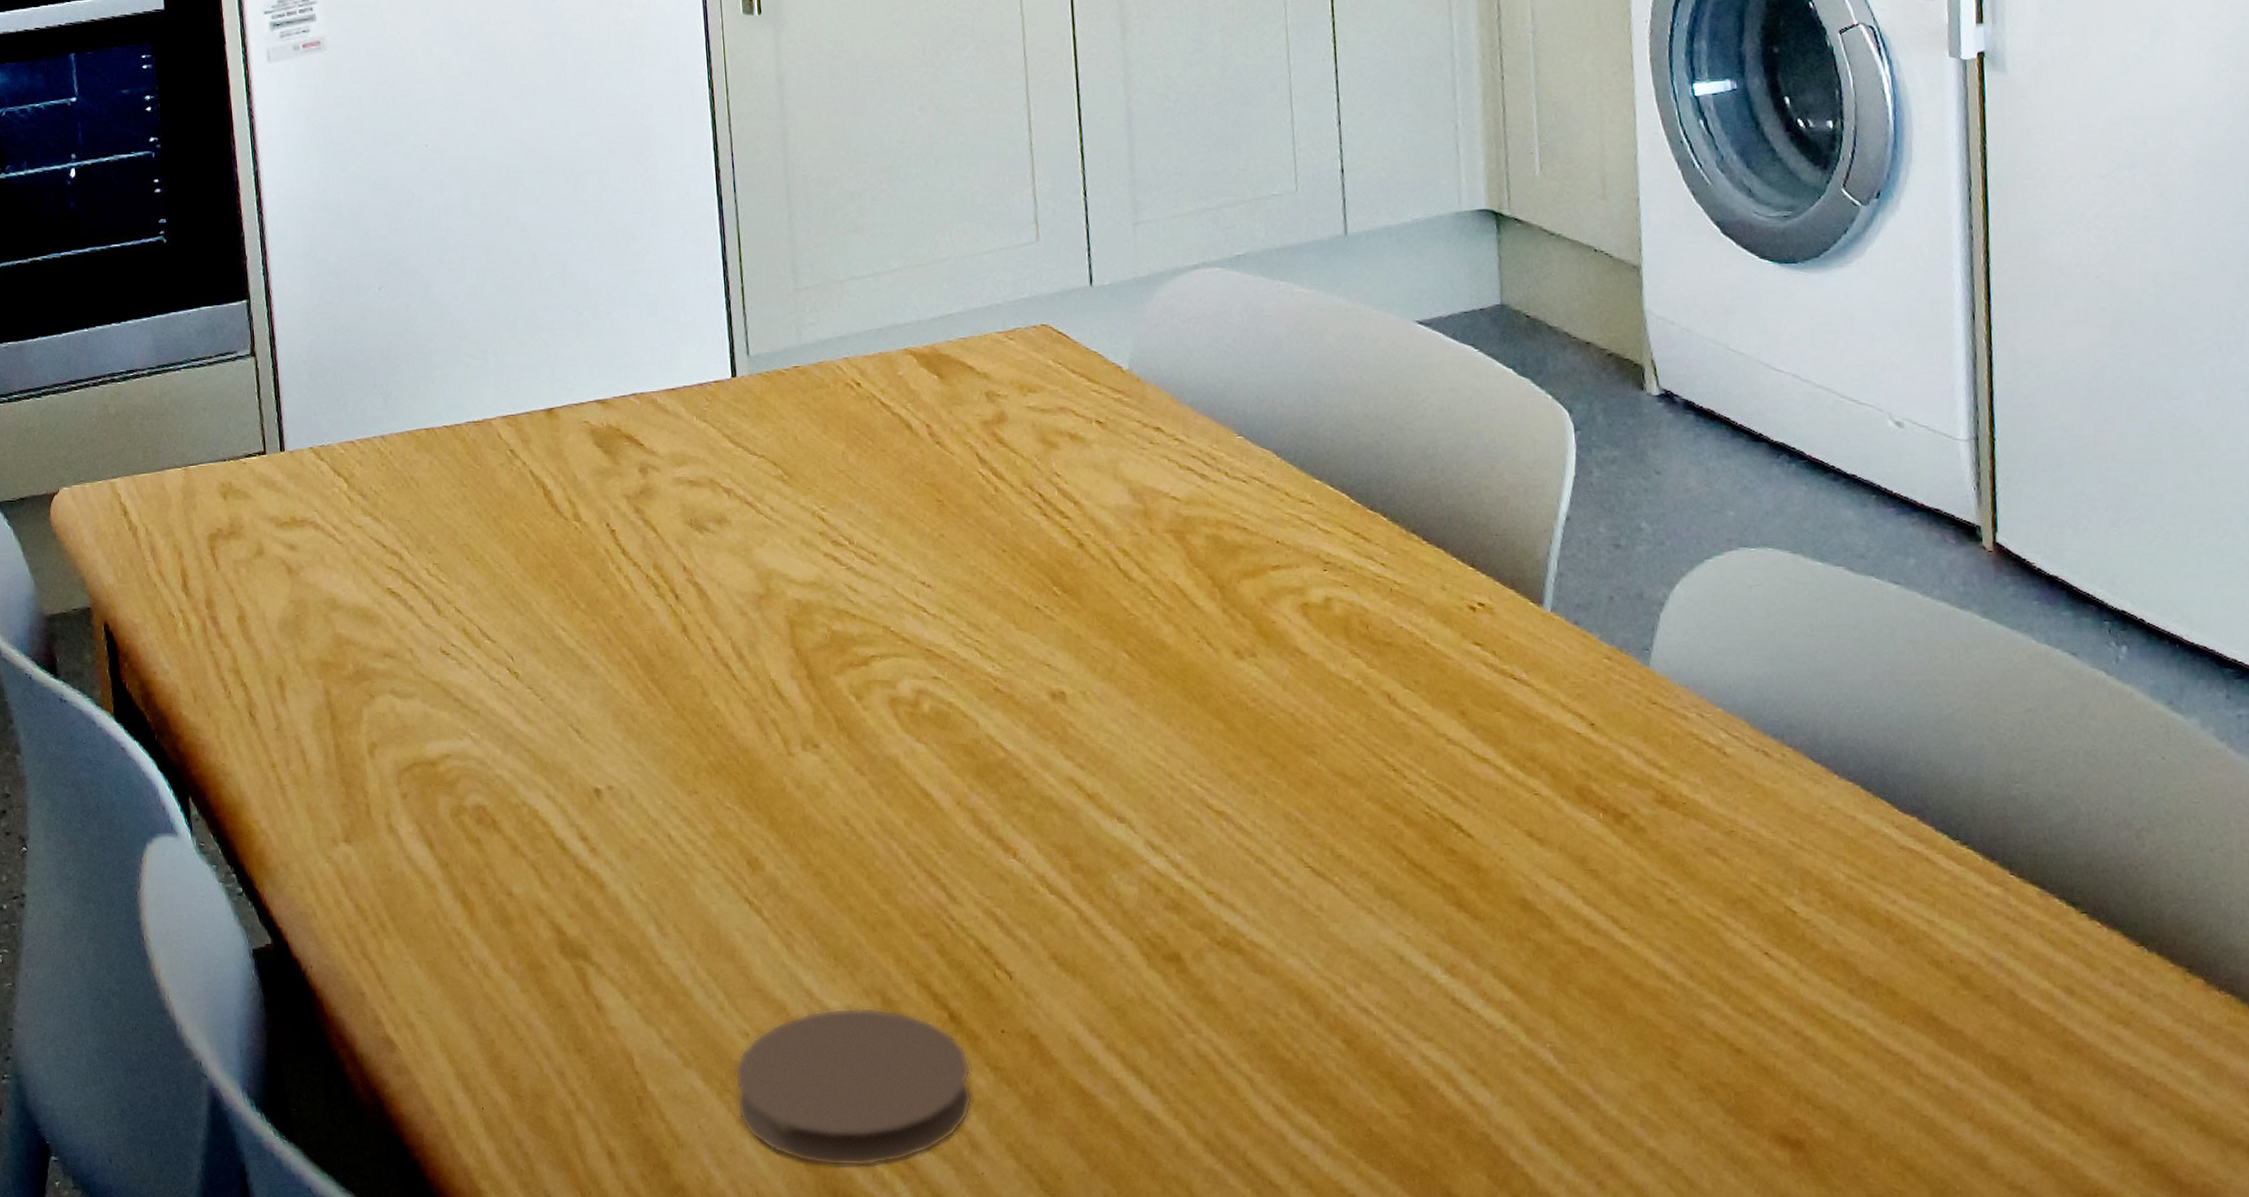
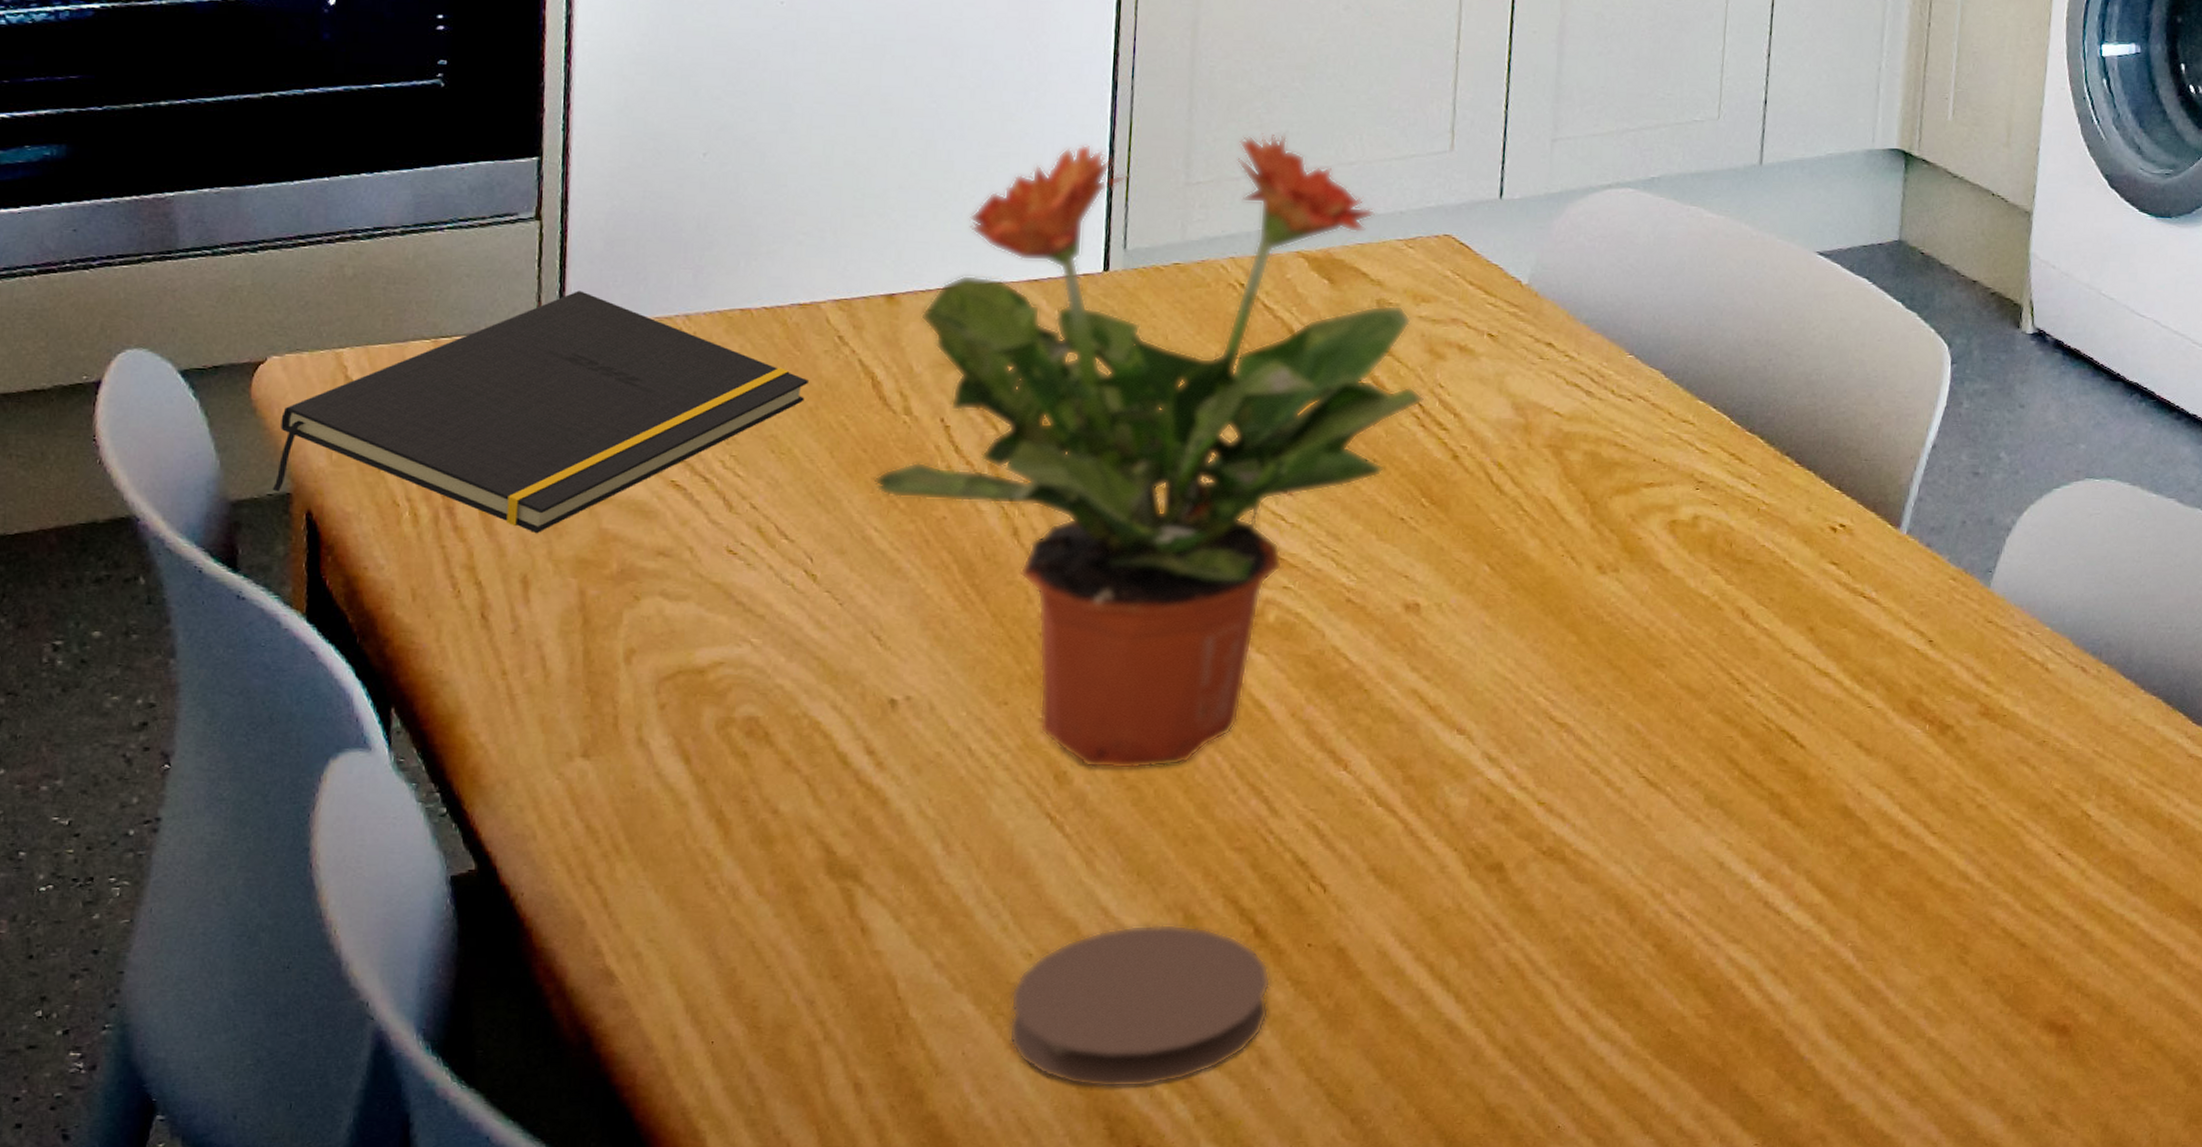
notepad: none [75,418,490,638] -> present [272,291,808,533]
potted plant: none [557,235,1043,856] -> present [874,133,1424,769]

